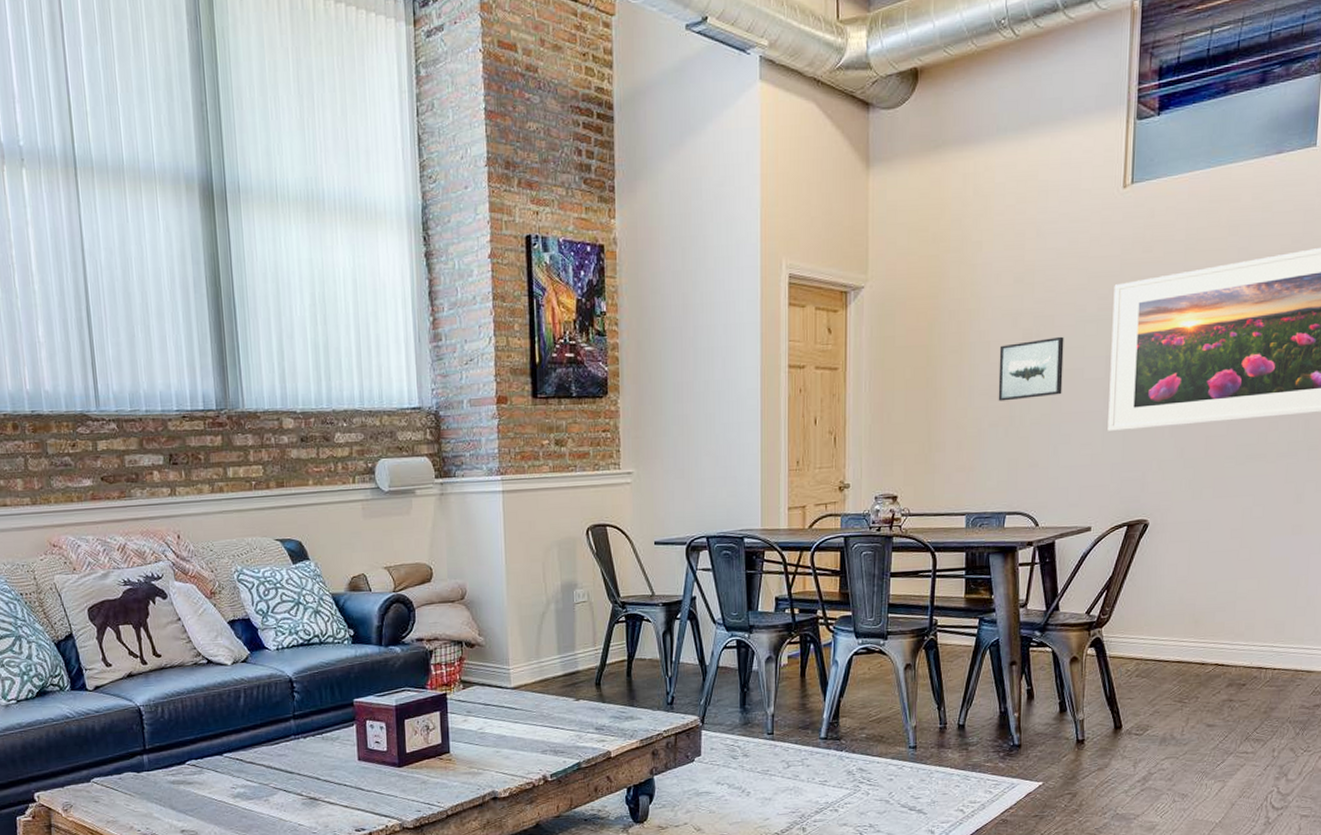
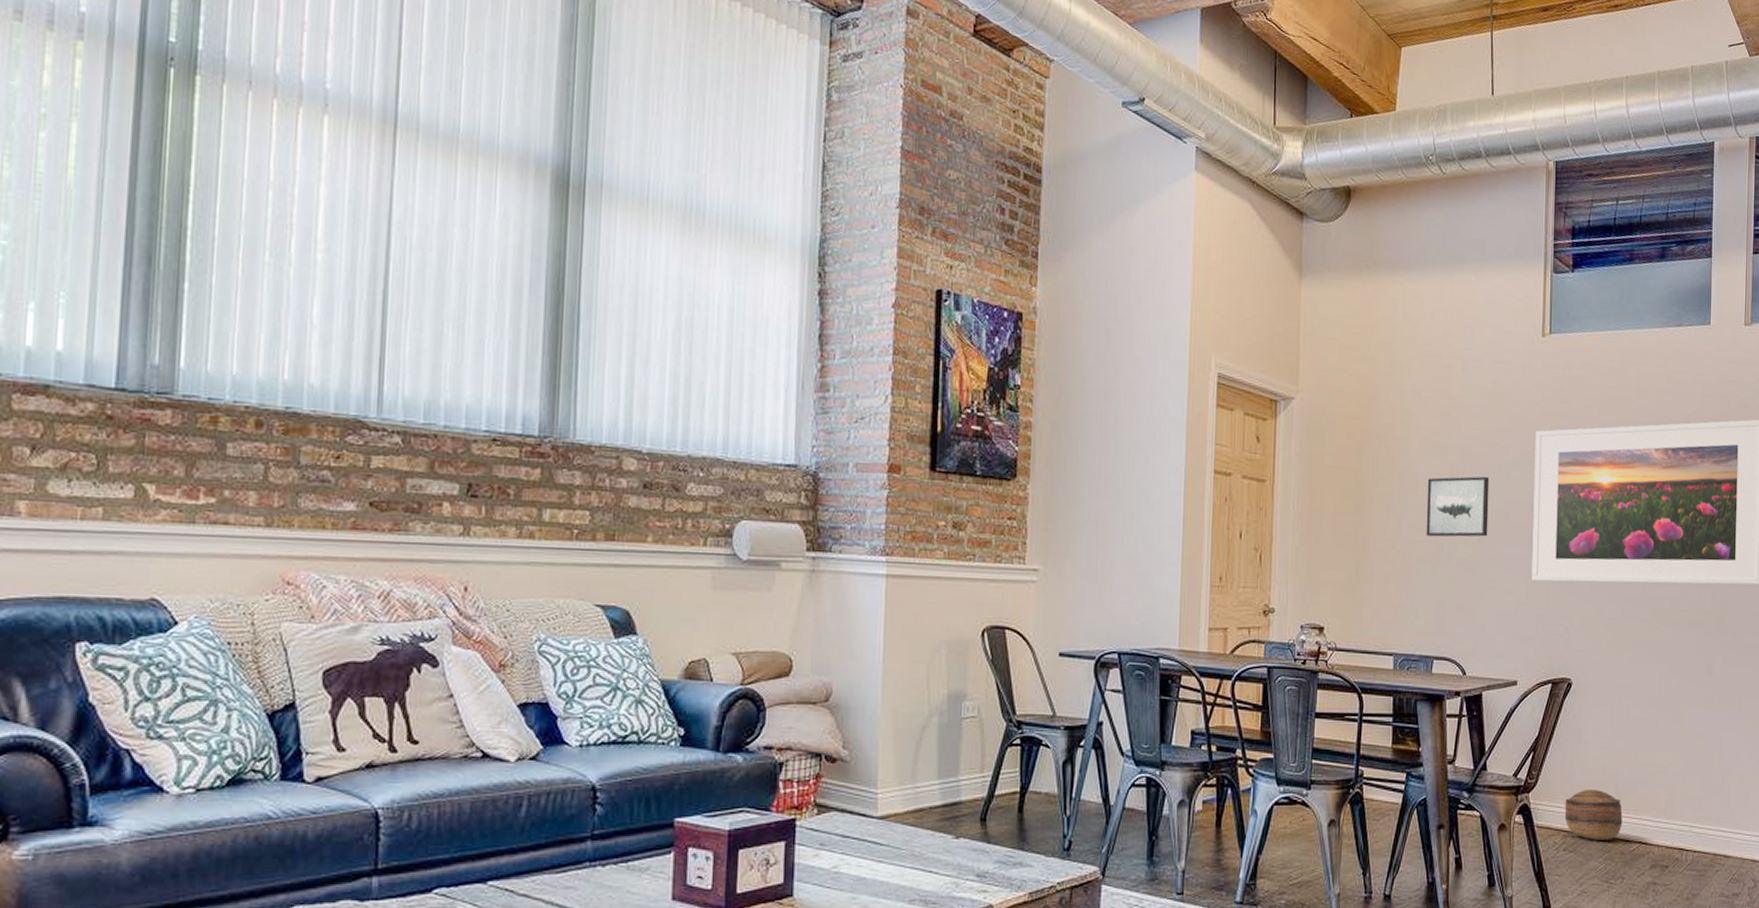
basket: none [1138,620,1199,666] -> present [1565,790,1623,840]

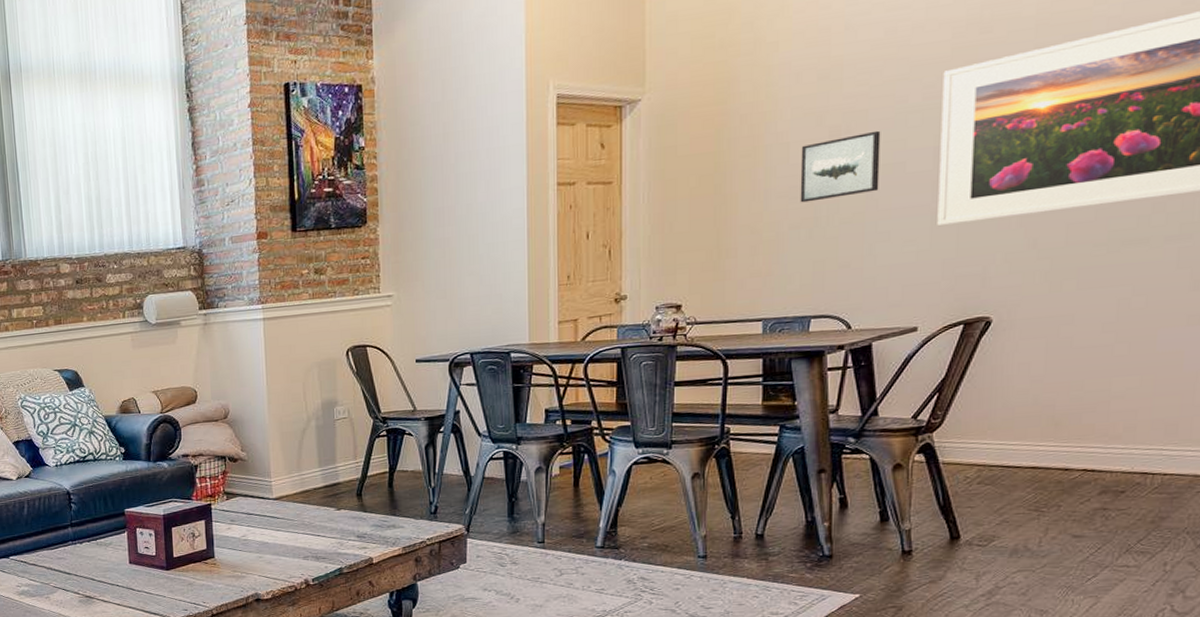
basket: present [1565,790,1623,840] -> none [980,422,1060,472]

